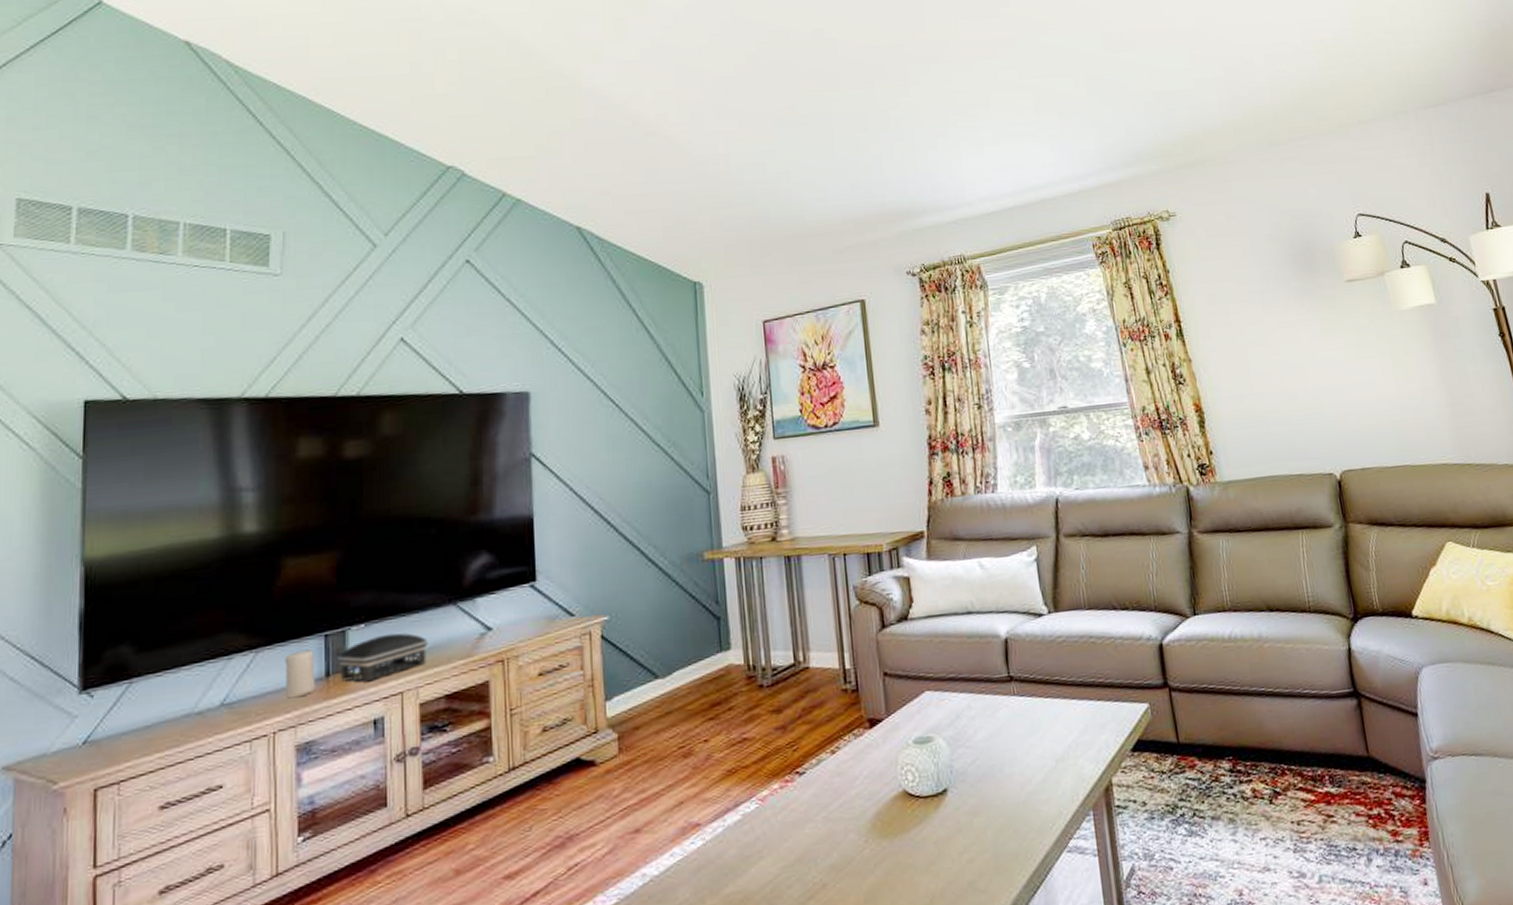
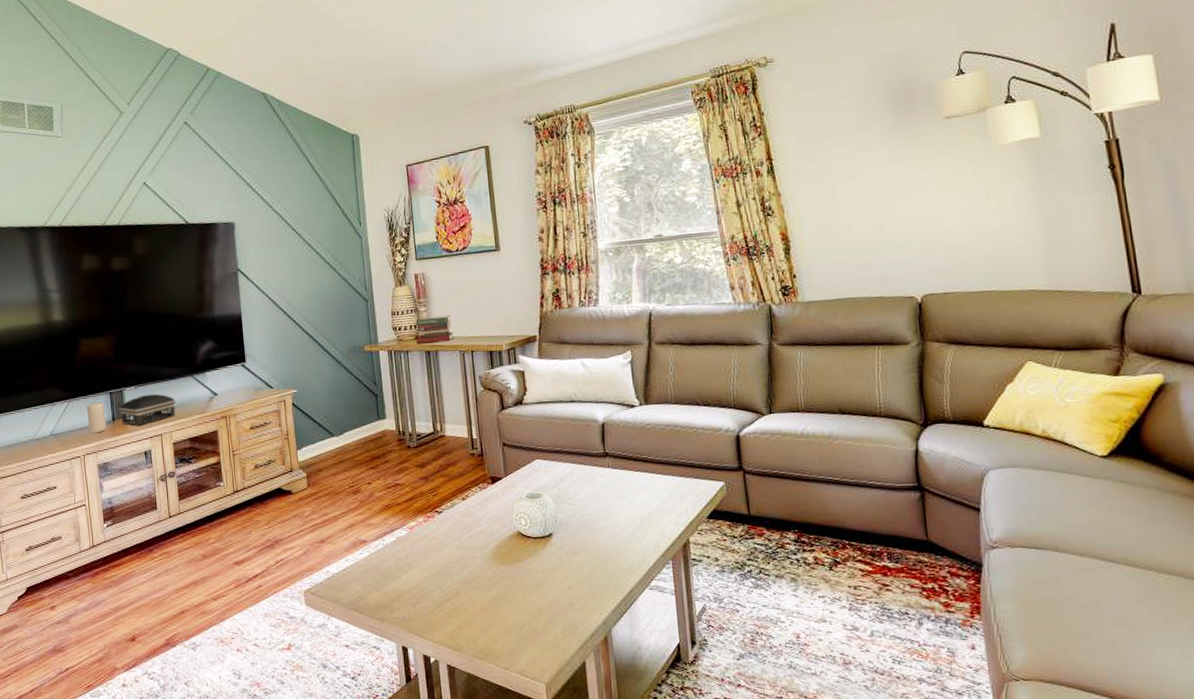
books: none [773,508,822,548] -> present [416,315,454,344]

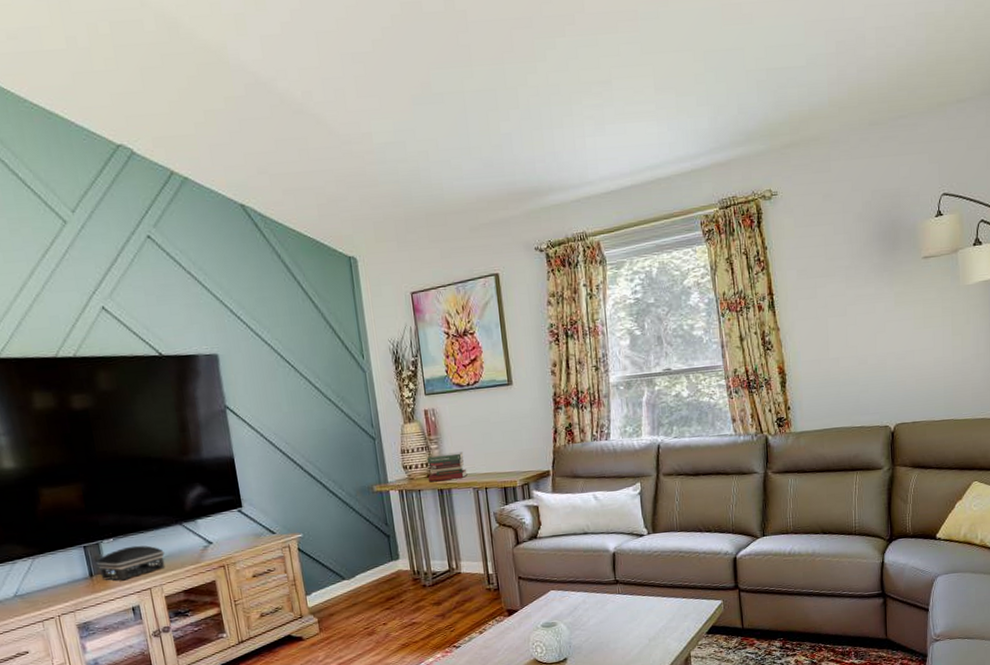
candle: present [86,402,107,434] -> none [56,557,84,592]

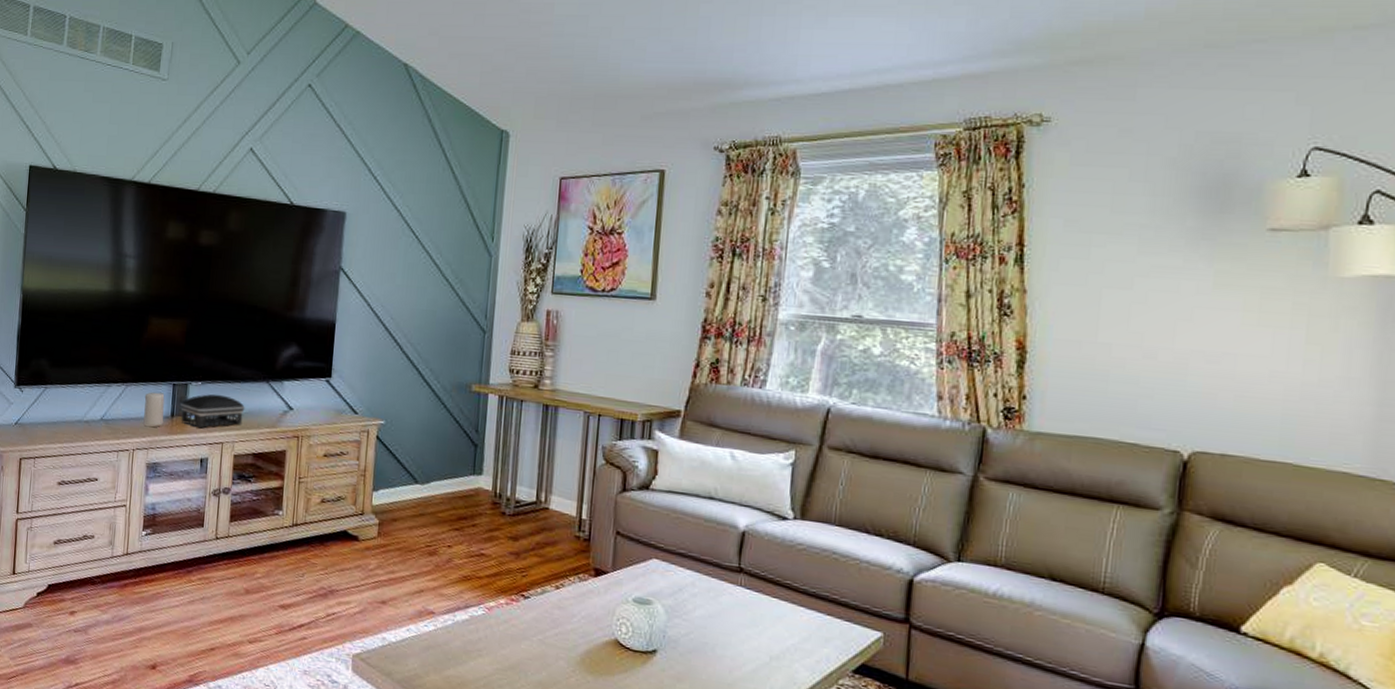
candle: none [56,557,84,592] -> present [143,392,165,428]
books: present [427,451,467,483] -> none [535,363,582,398]

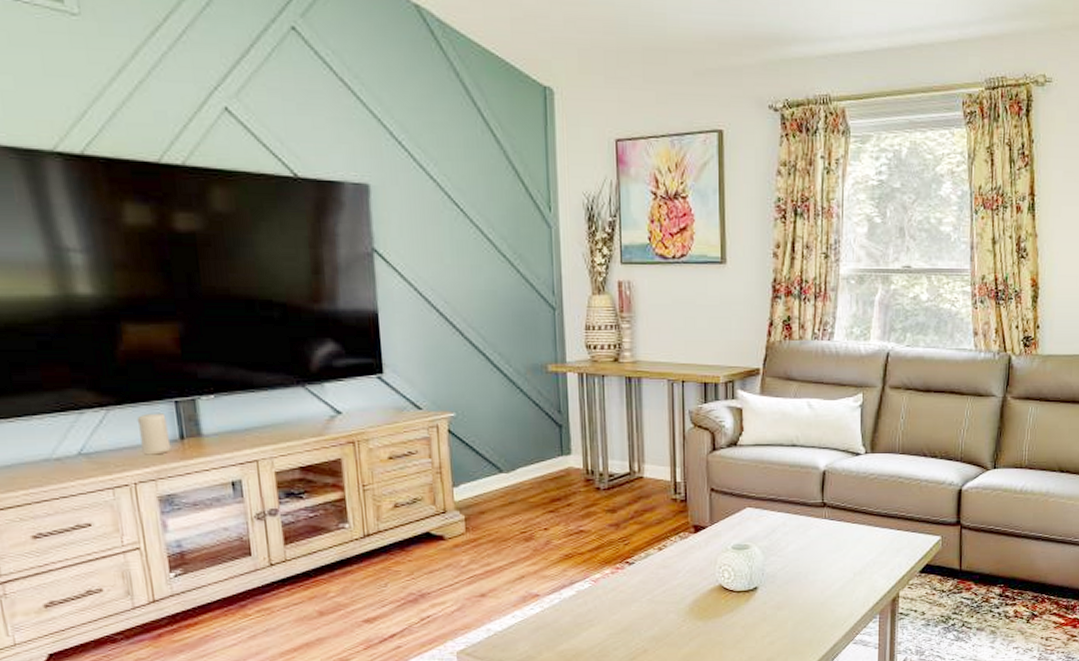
wireless router: present [180,394,245,429] -> none [189,406,279,448]

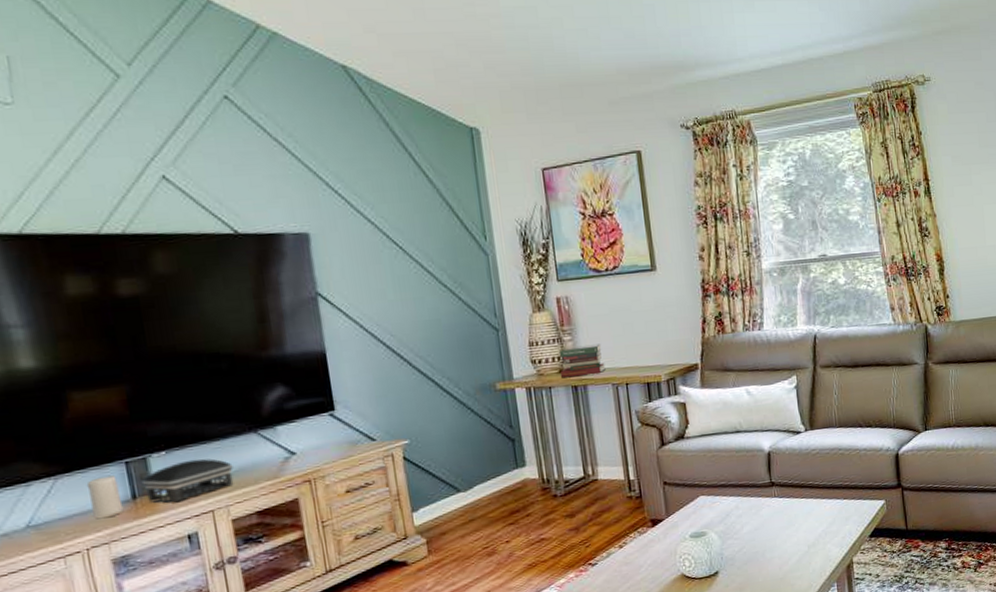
wireless router: none [189,406,279,448] -> present [141,458,234,503]
books: none [616,335,662,368] -> present [560,343,606,379]

